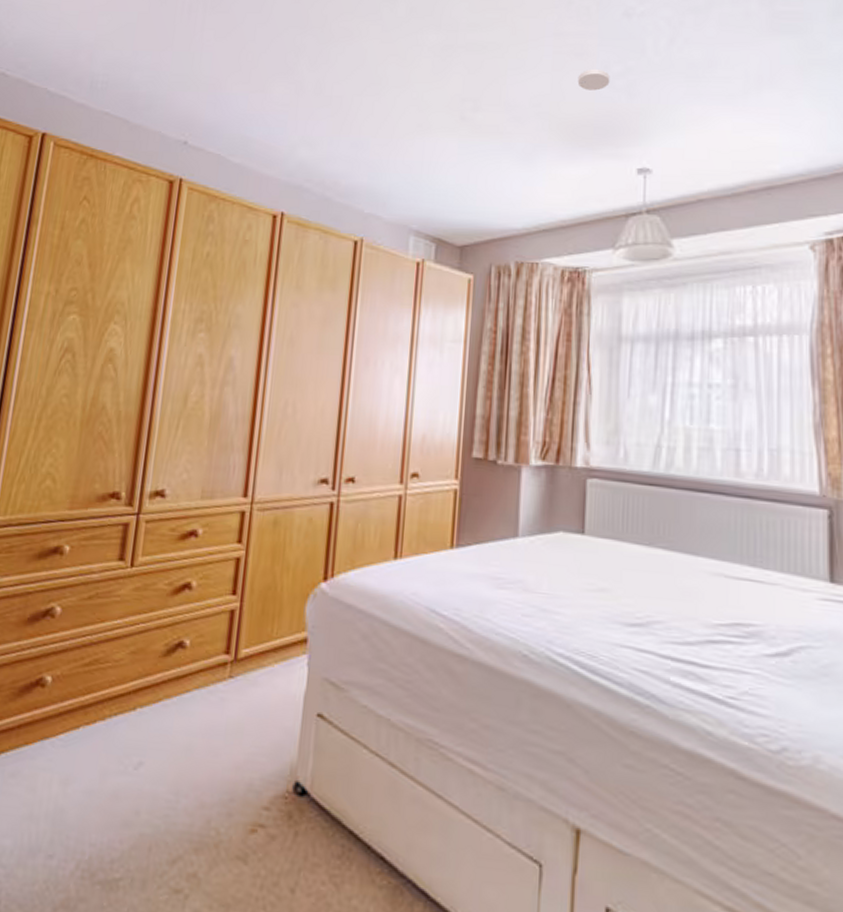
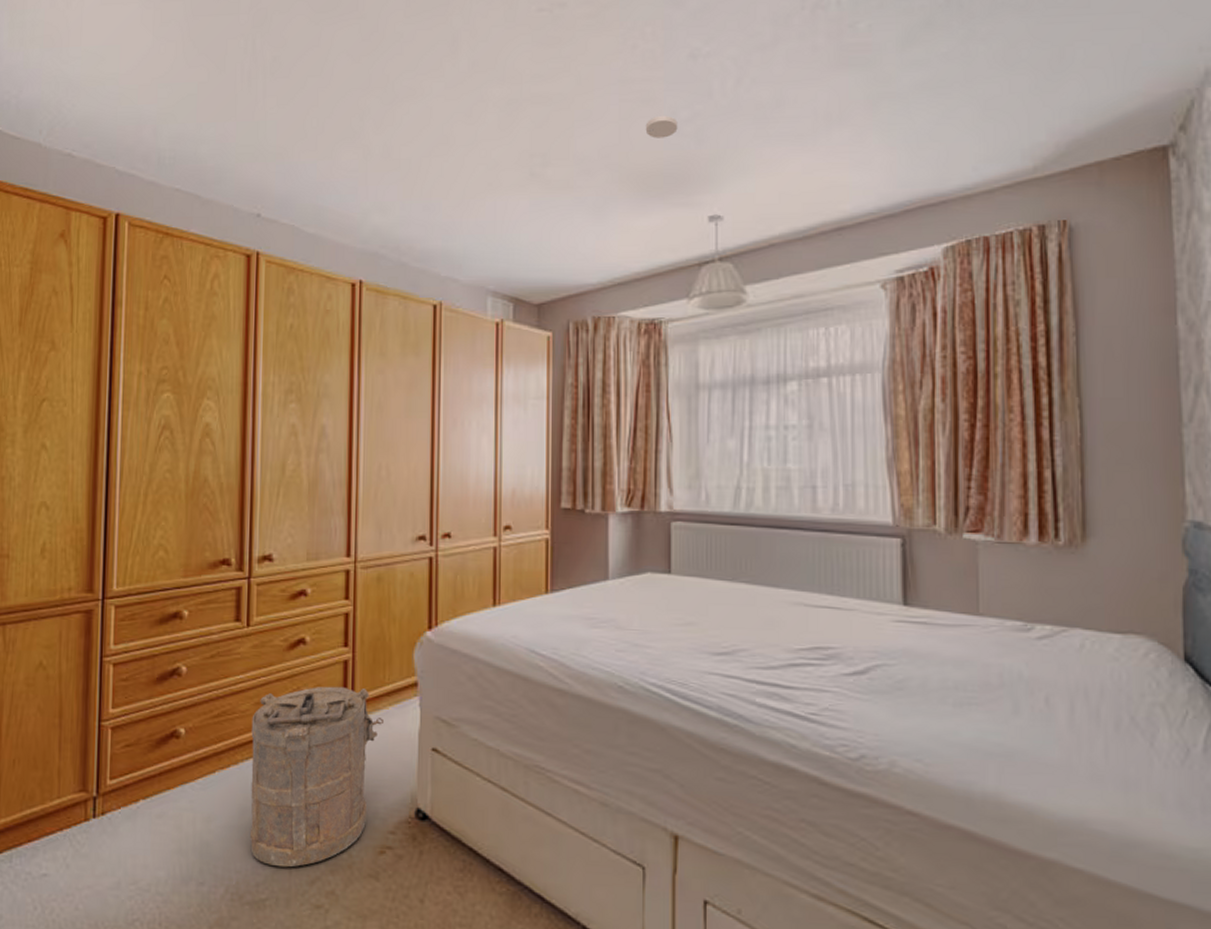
laundry hamper: none [109,637,269,843] -> present [249,686,385,868]

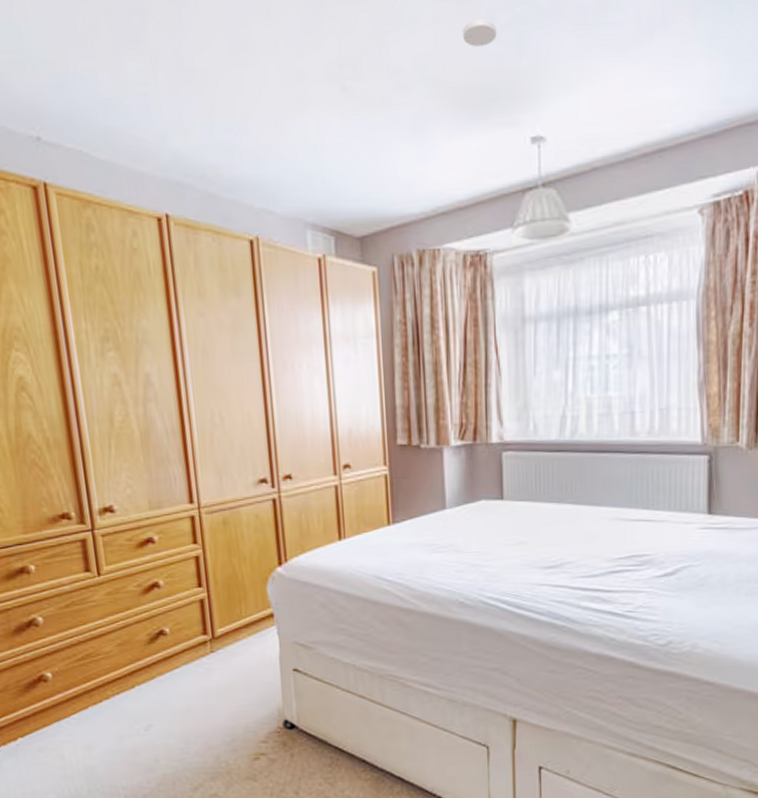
laundry hamper: present [249,686,385,868] -> none [116,623,246,780]

